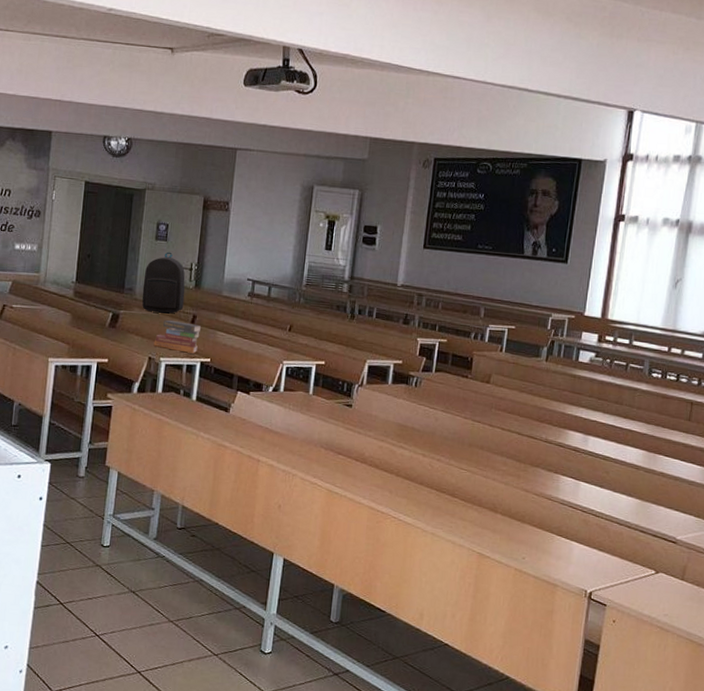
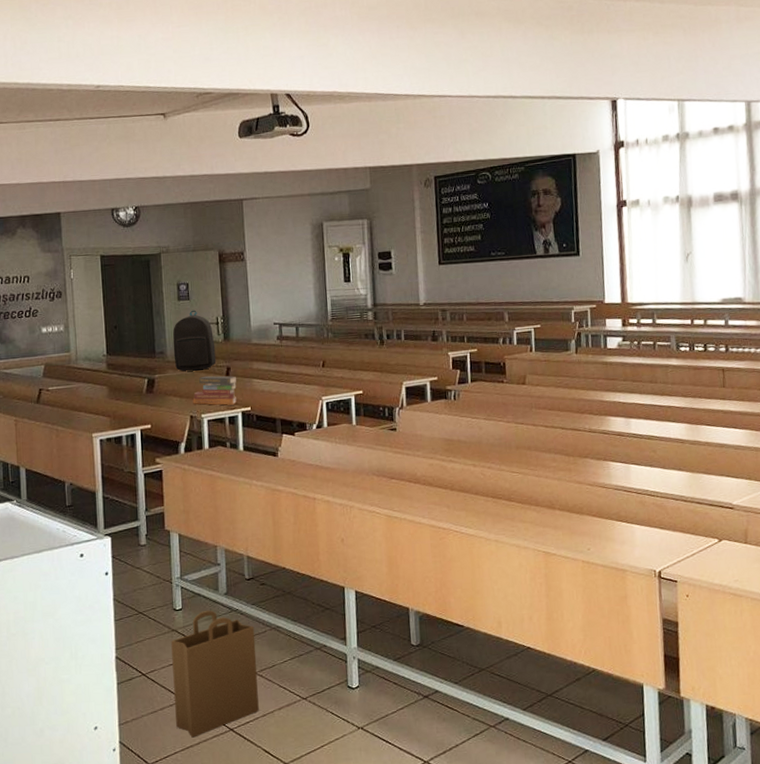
shopping bag: none [85,551,178,673] -> present [171,610,259,738]

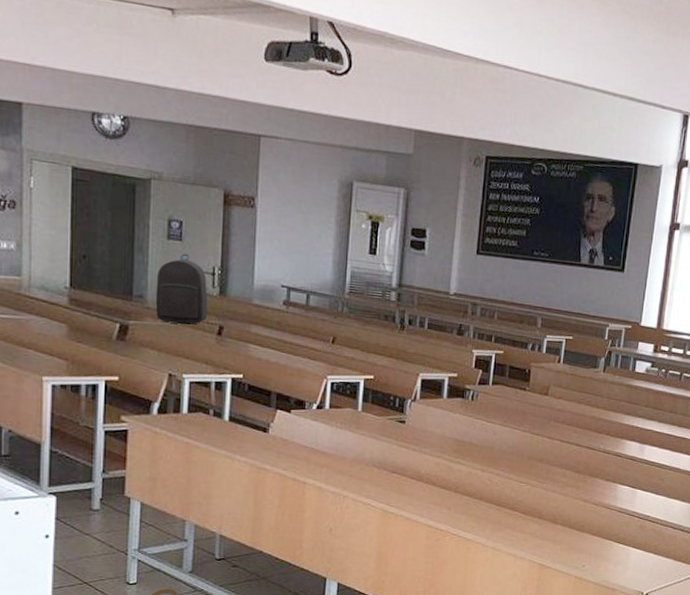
books: present [192,375,237,406] -> none [173,331,229,369]

